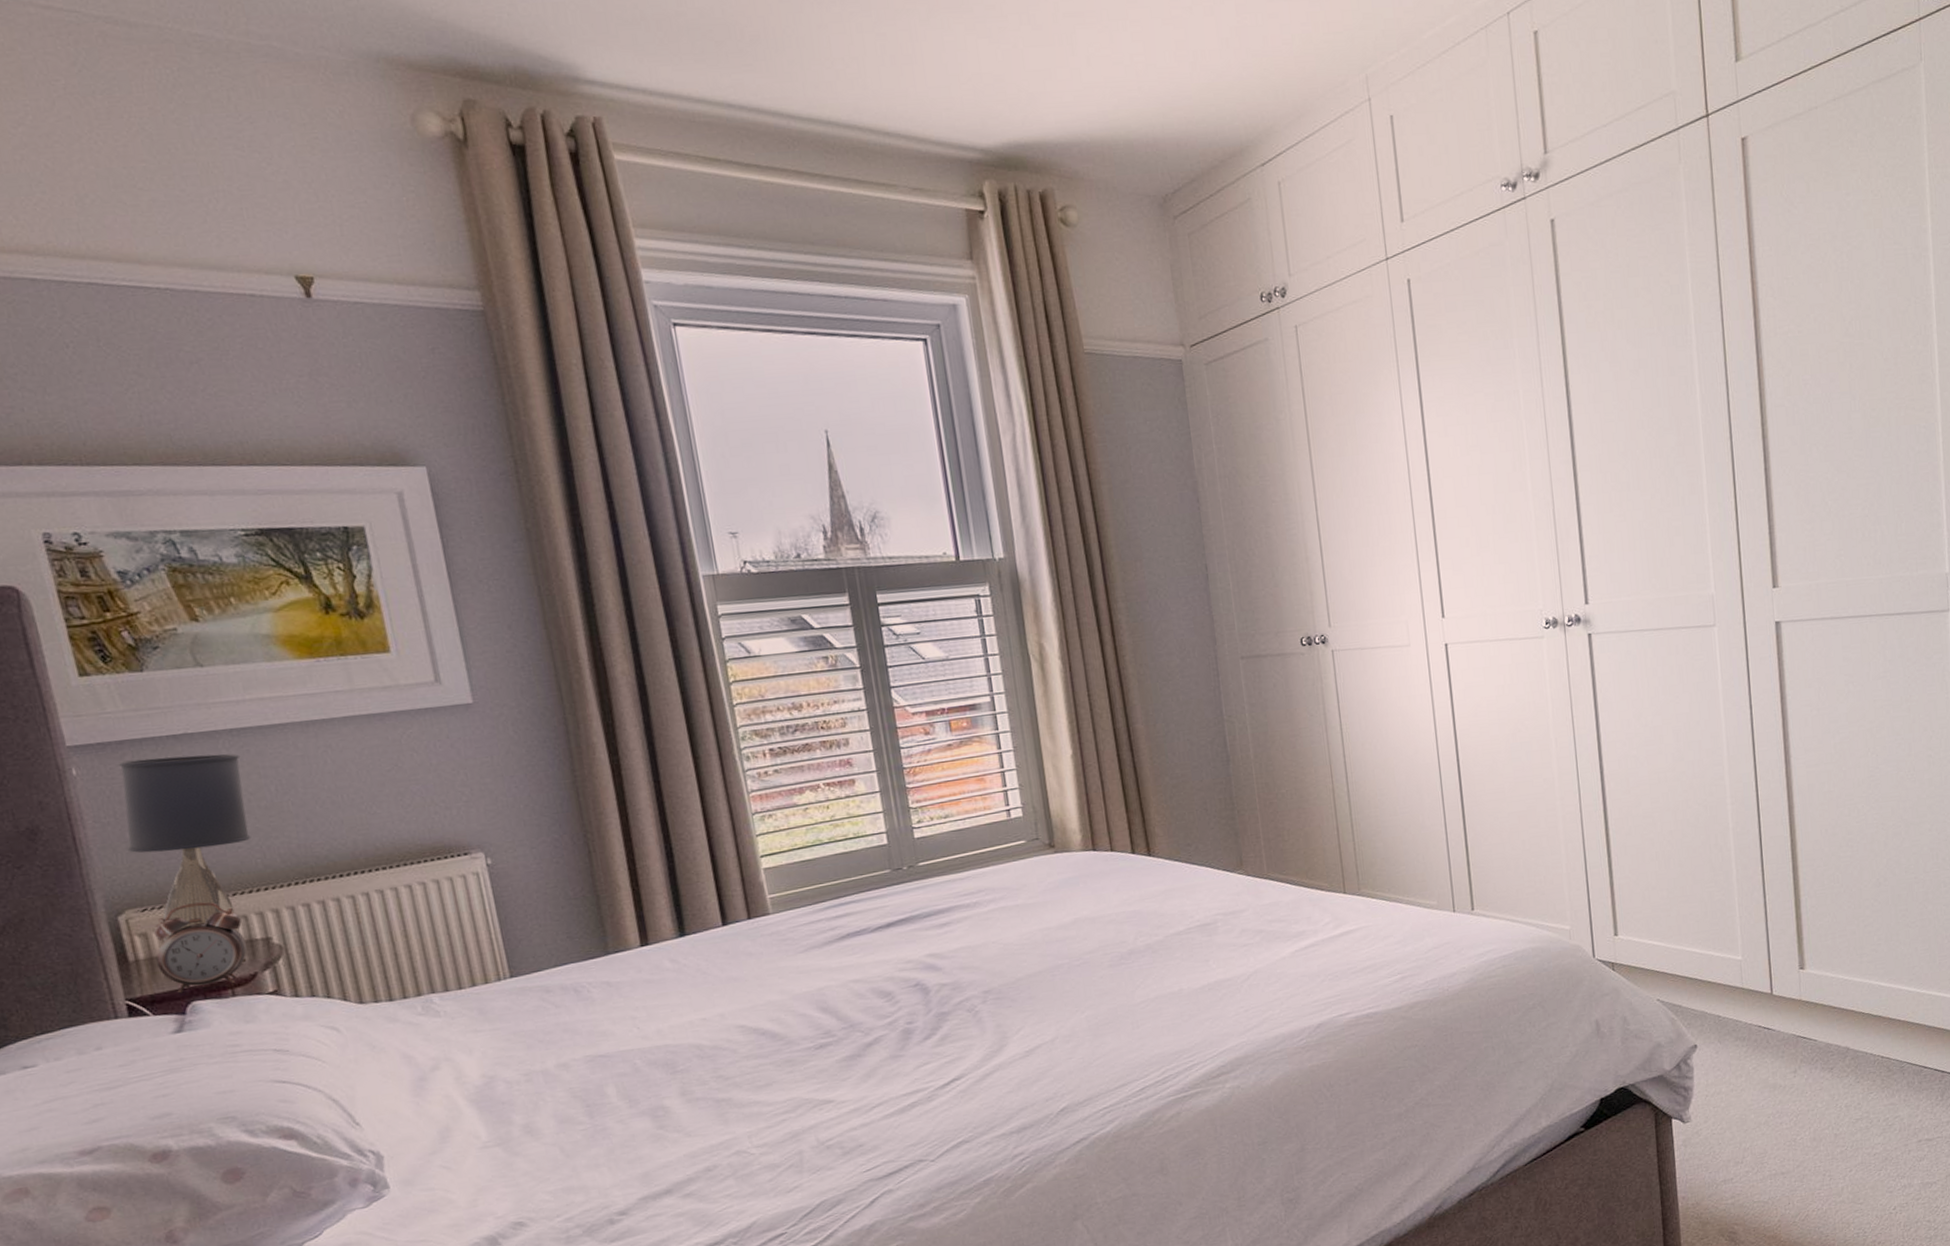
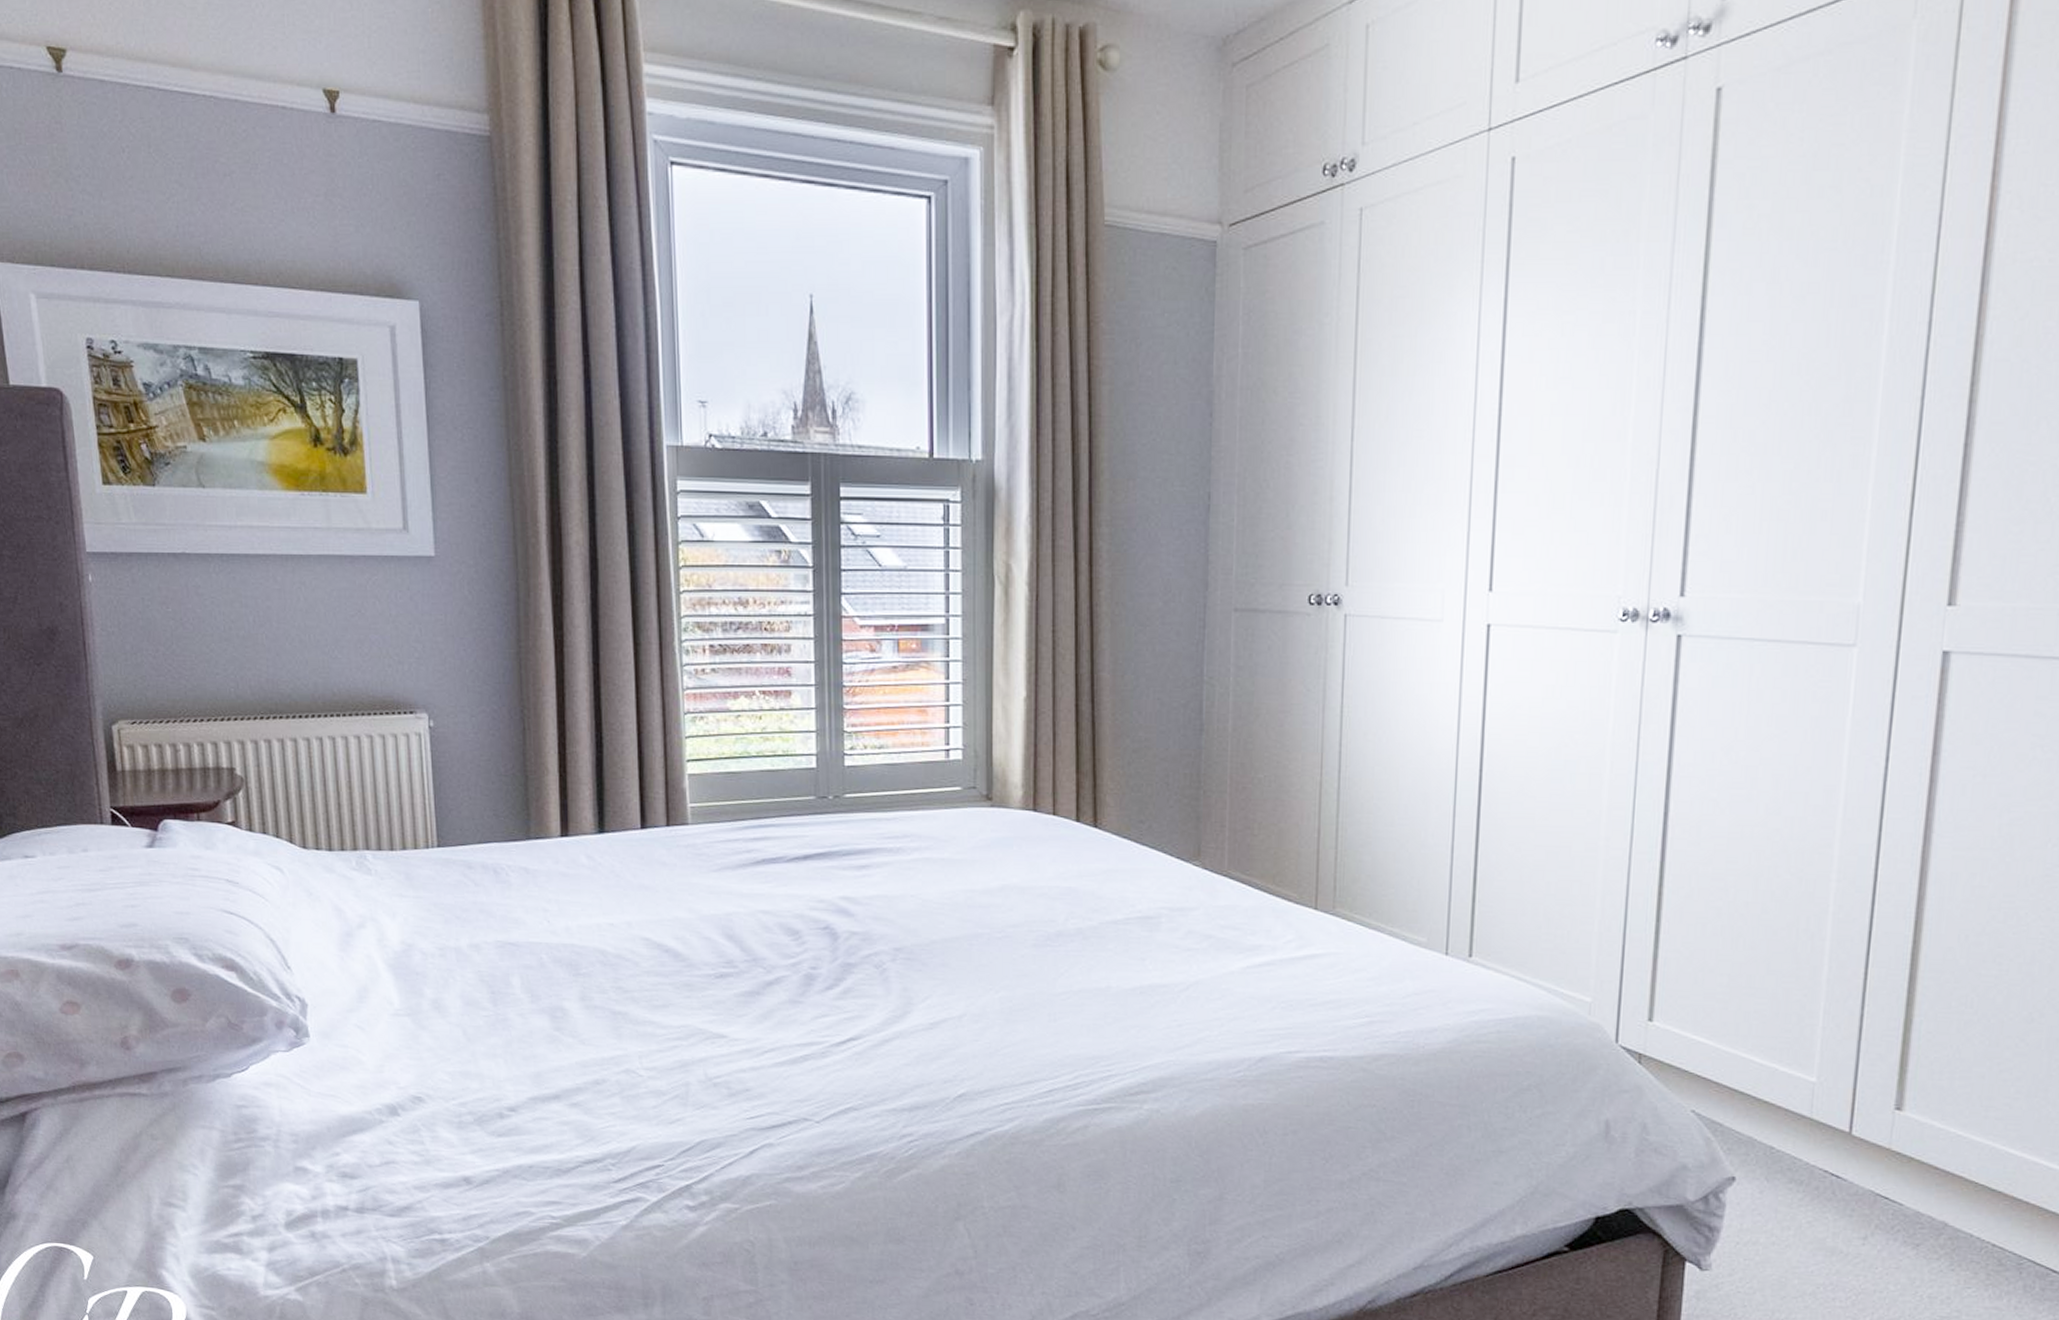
table lamp: present [118,753,251,962] -> none [125,573,228,788]
alarm clock: present [154,902,248,994] -> none [139,723,215,810]

